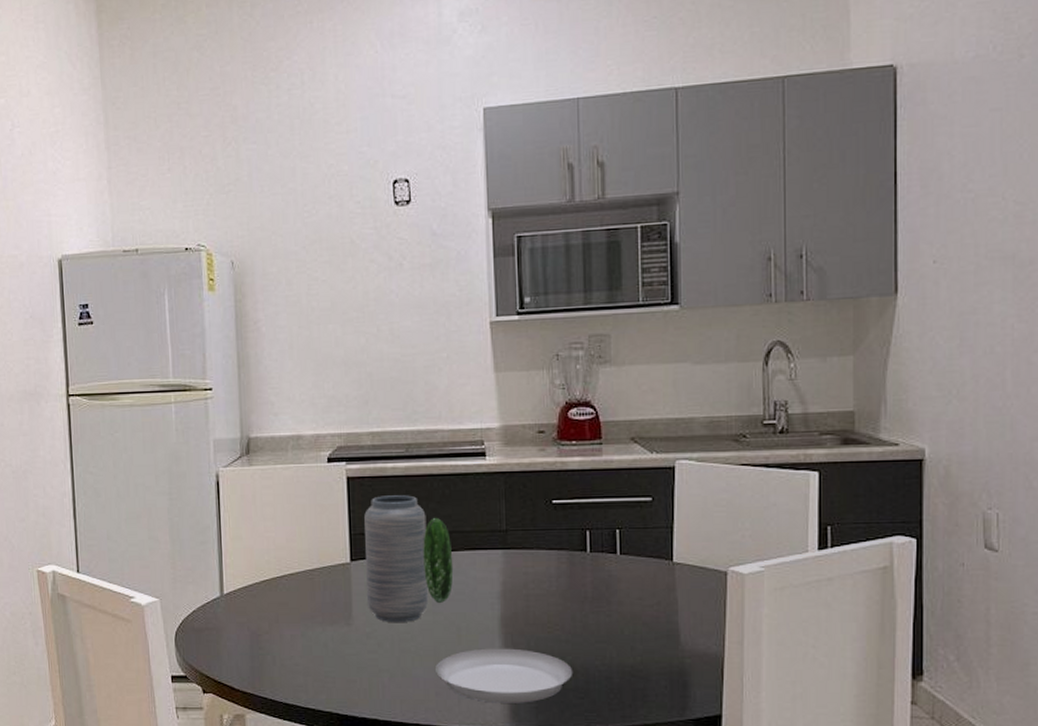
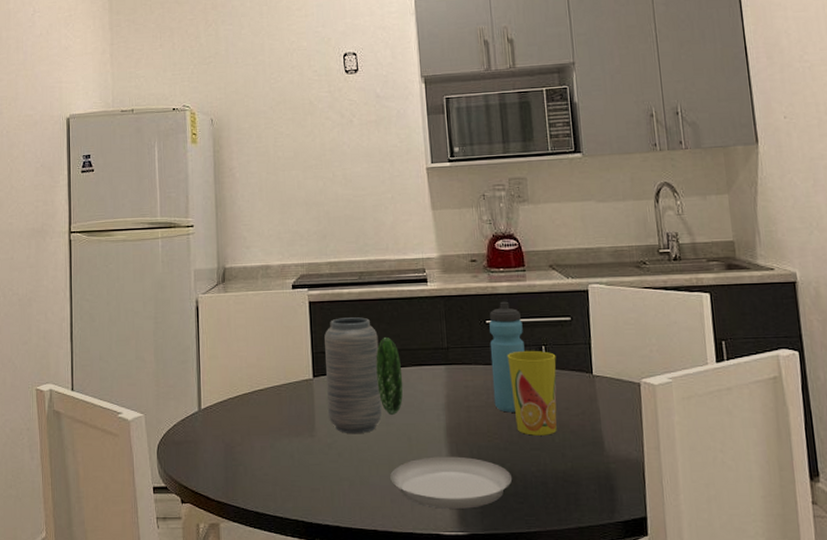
water bottle: none [555,478,595,602] -> present [489,301,525,413]
cup: none [575,534,632,627] -> present [507,350,557,436]

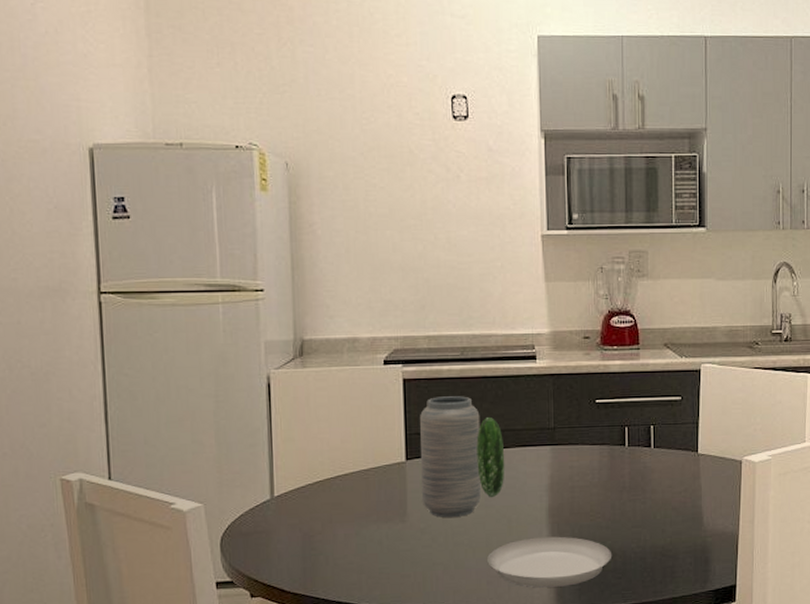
water bottle: present [489,301,525,413] -> none [598,380,633,492]
cup: present [507,350,557,436] -> none [615,430,664,514]

